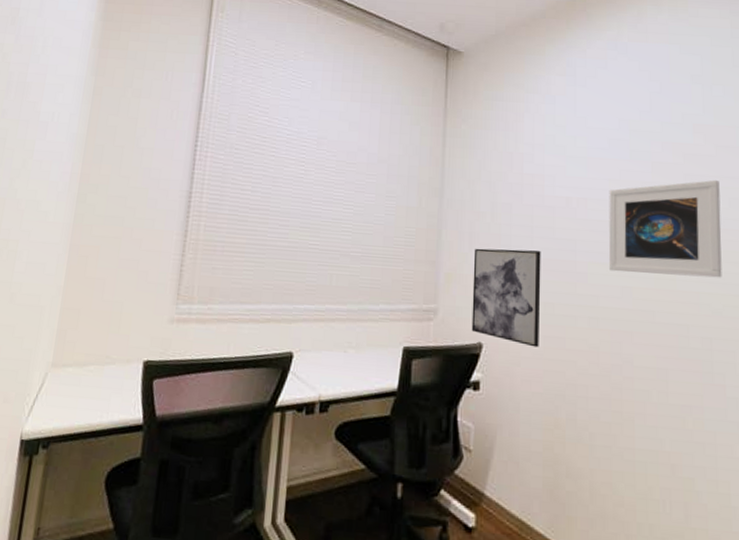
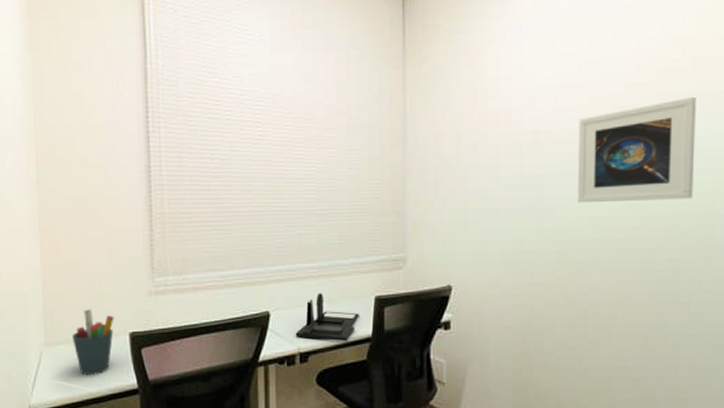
pen holder: none [82,331,130,405] -> present [72,309,114,376]
desk organizer: none [317,337,386,392] -> present [295,293,359,341]
wall art: present [471,248,541,348] -> none [440,190,508,285]

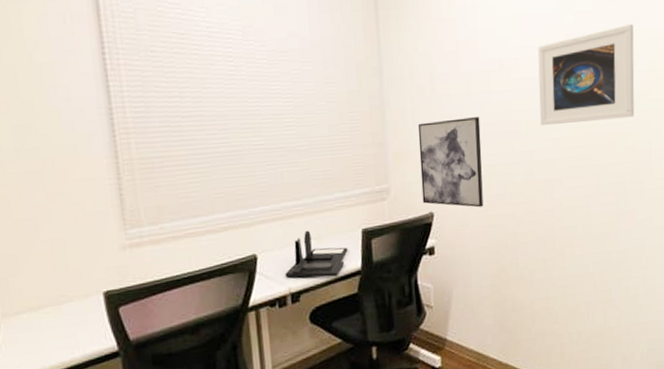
pen holder: present [72,309,114,376] -> none [35,271,85,345]
wall art: none [440,190,508,285] -> present [418,117,484,208]

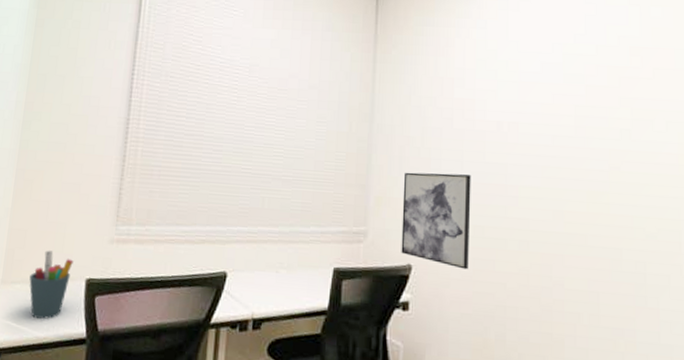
pen holder: none [35,271,85,345] -> present [29,250,73,320]
desk organizer: present [285,230,348,278] -> none [250,258,317,311]
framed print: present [537,23,634,126] -> none [540,102,658,202]

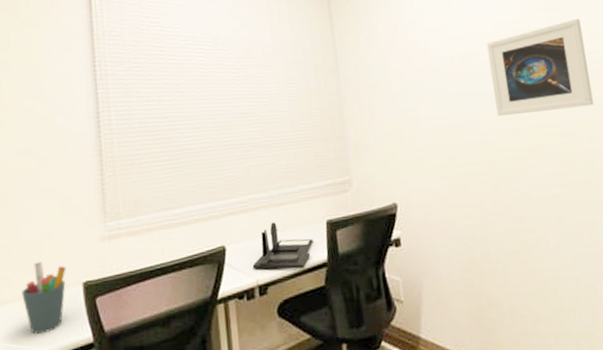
desk organizer: none [250,258,317,311] -> present [252,222,313,270]
wall art: present [401,172,471,270] -> none [376,110,447,198]
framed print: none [540,102,658,202] -> present [486,18,594,117]

